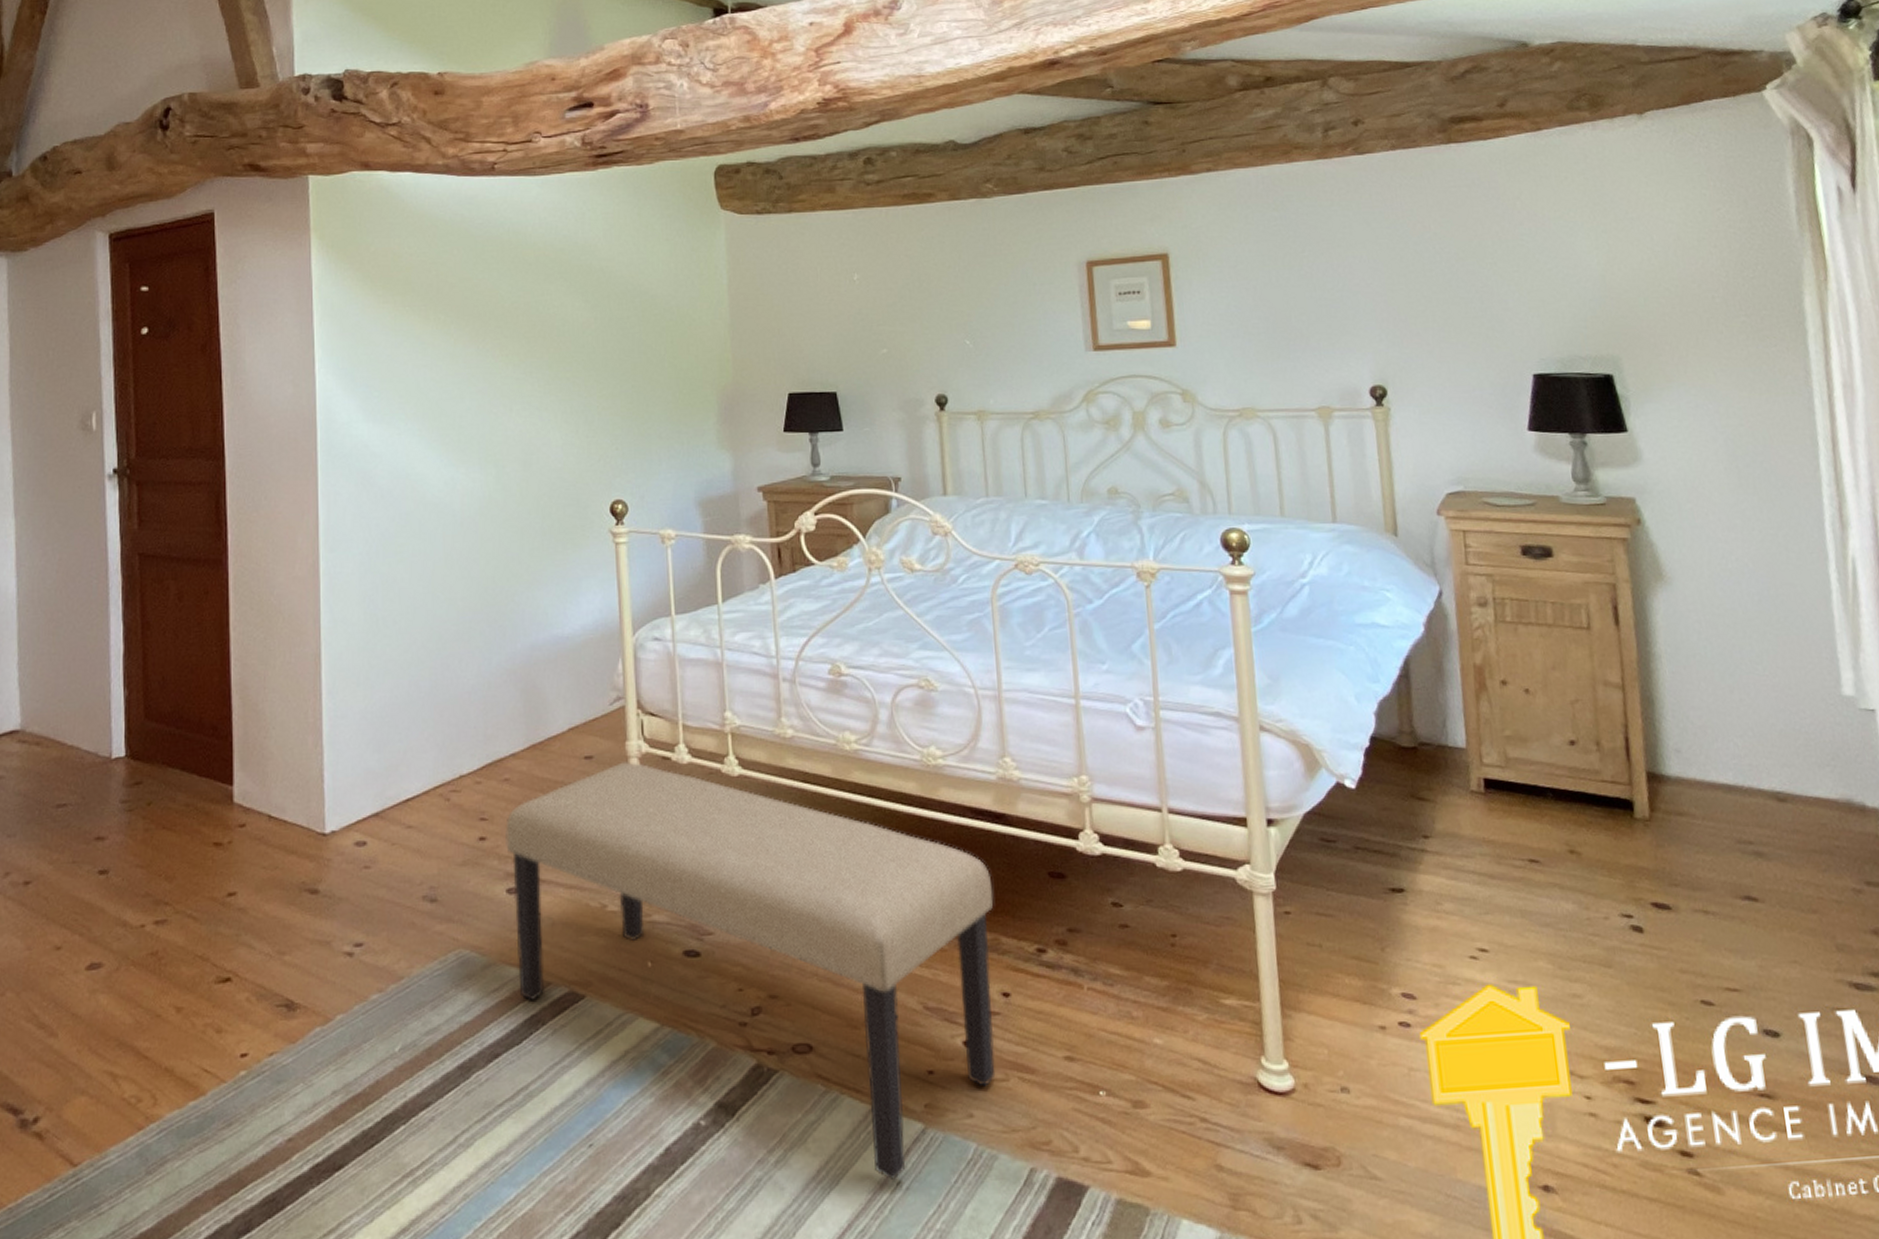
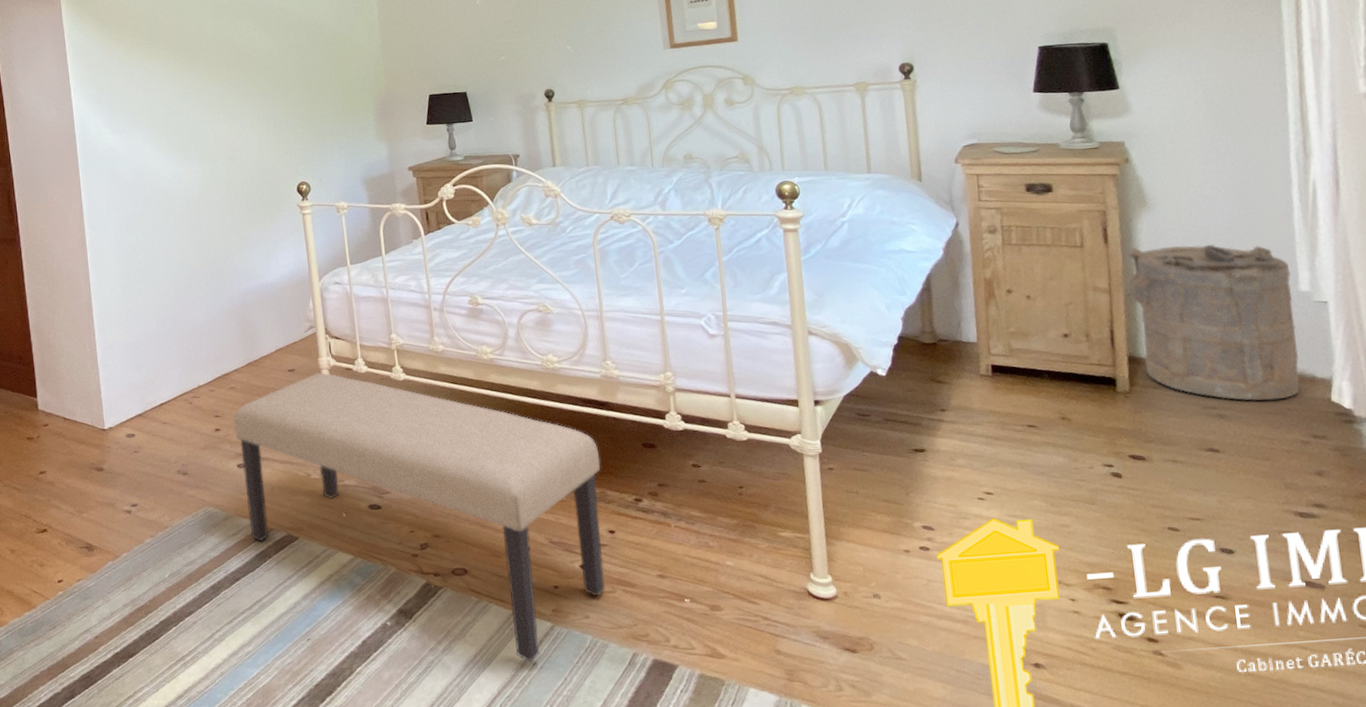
laundry hamper: none [1641,631,1849,835] -> present [1125,245,1300,401]

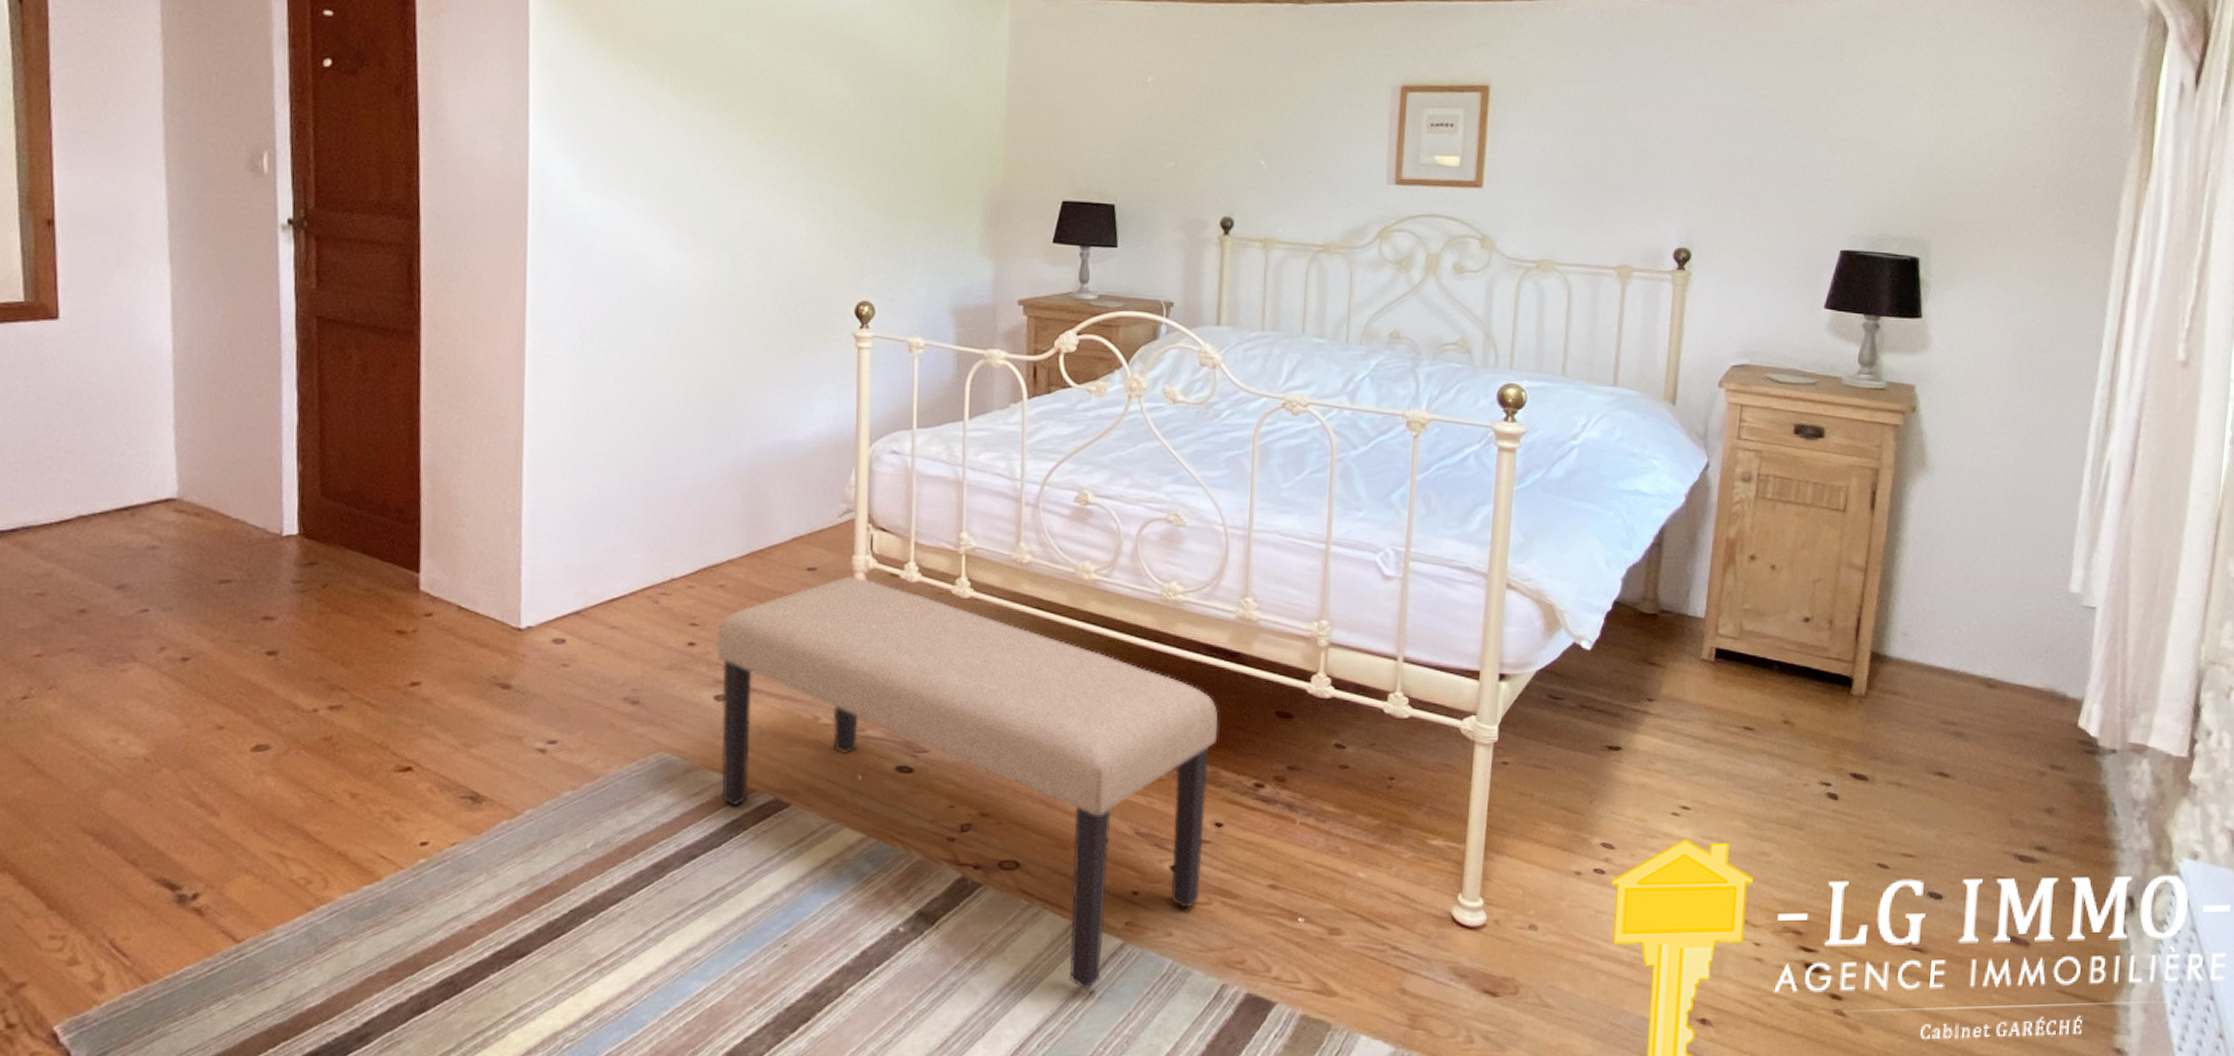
laundry hamper: present [1125,245,1300,401] -> none [1882,519,2064,720]

